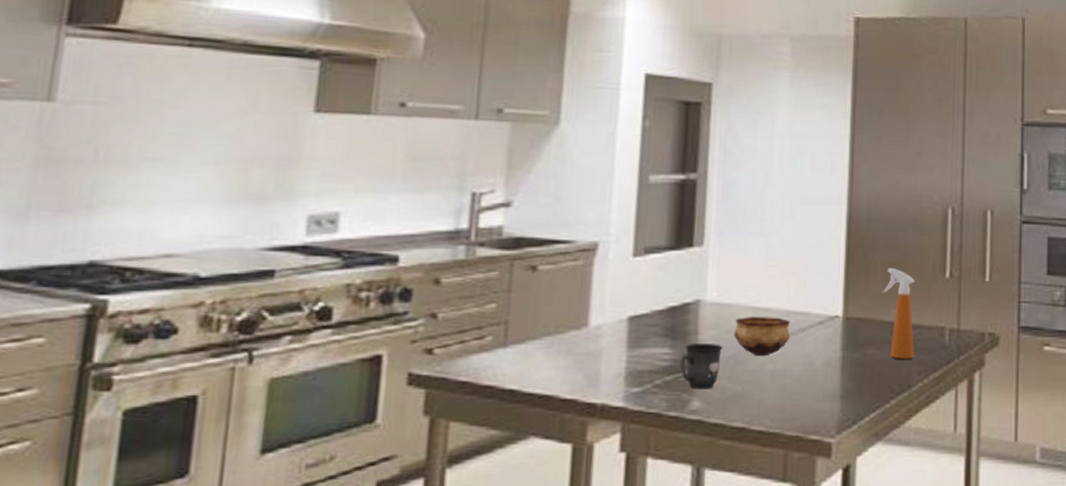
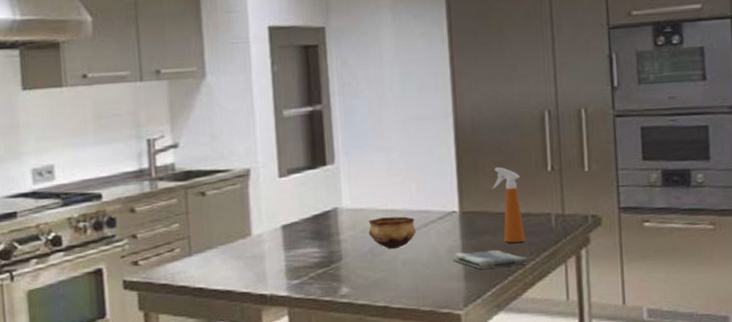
mug: present [680,344,723,389] -> none [327,241,361,279]
dish towel: none [830,366,915,388] -> present [453,250,528,269]

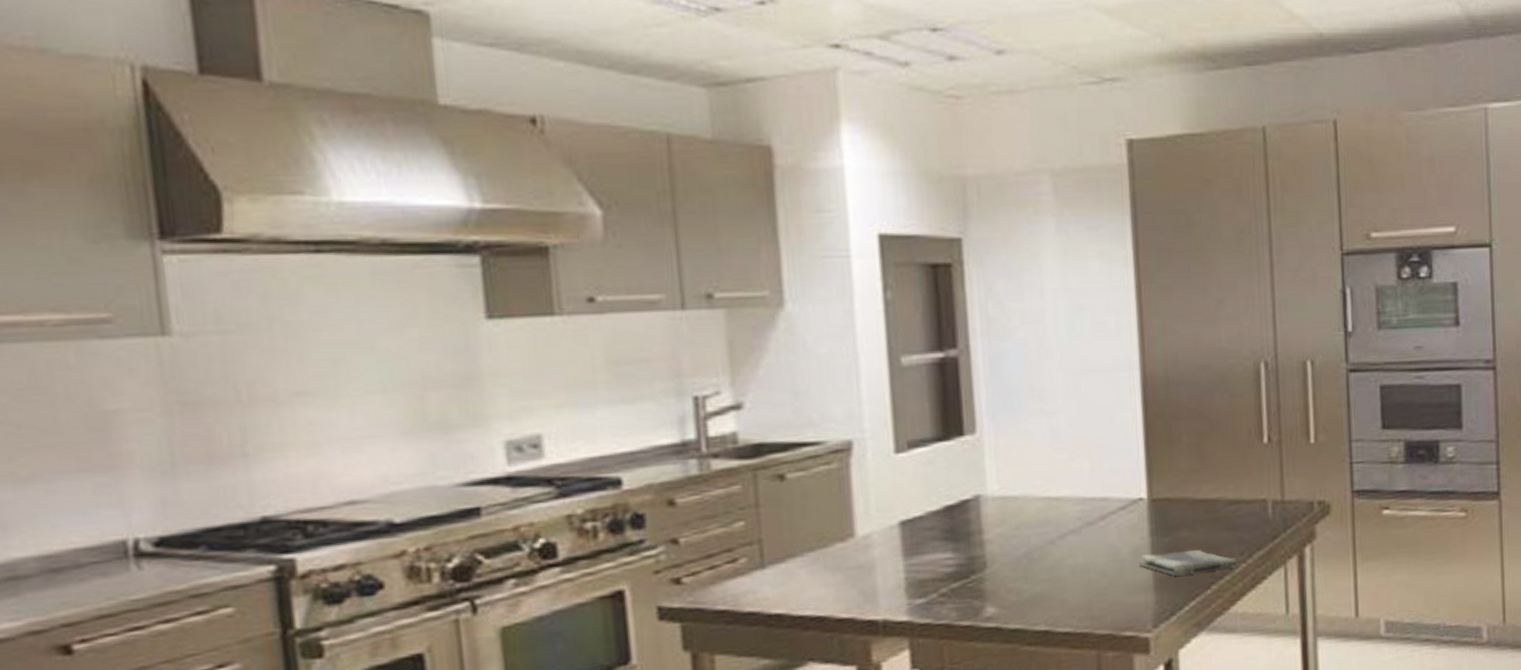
bowl: present [368,216,417,249] -> none [1023,506,1090,552]
spray bottle: present [491,167,526,243] -> none [1190,437,1235,540]

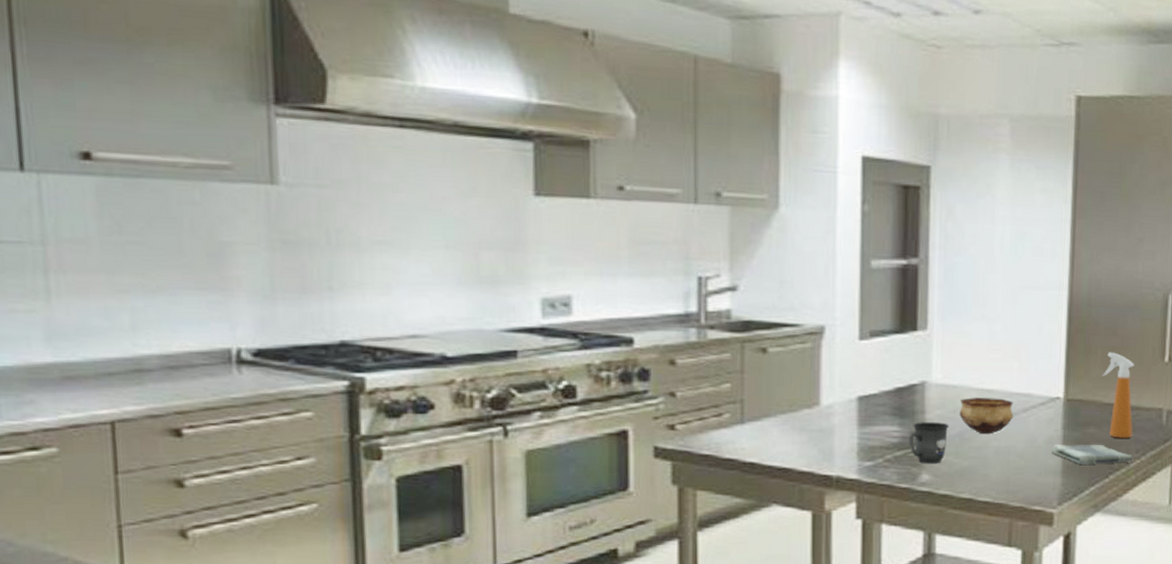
mug: none [966,542,1014,595] -> present [909,422,949,464]
bowl: none [1023,506,1090,552] -> present [959,398,1014,435]
spray bottle: none [1190,437,1235,540] -> present [1102,352,1134,438]

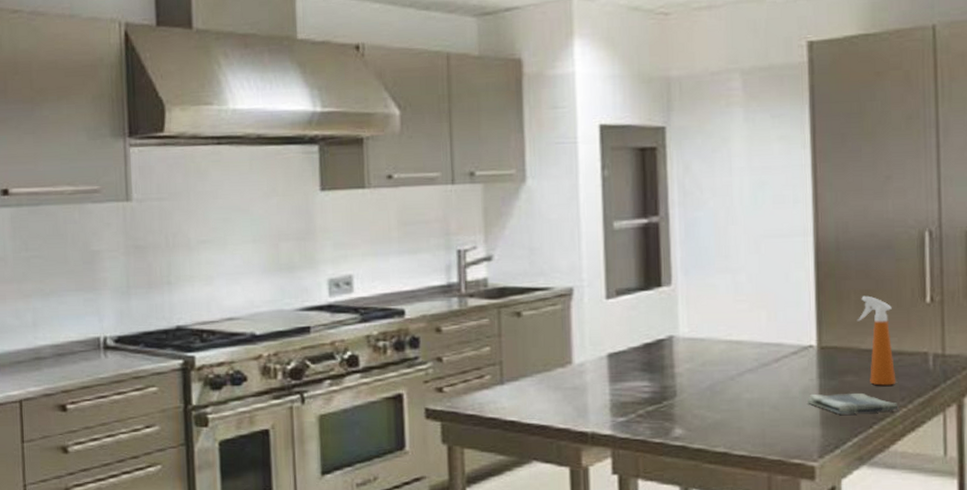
mug: present [909,422,949,464] -> none [659,376,699,418]
bowl: present [959,398,1014,435] -> none [708,349,766,387]

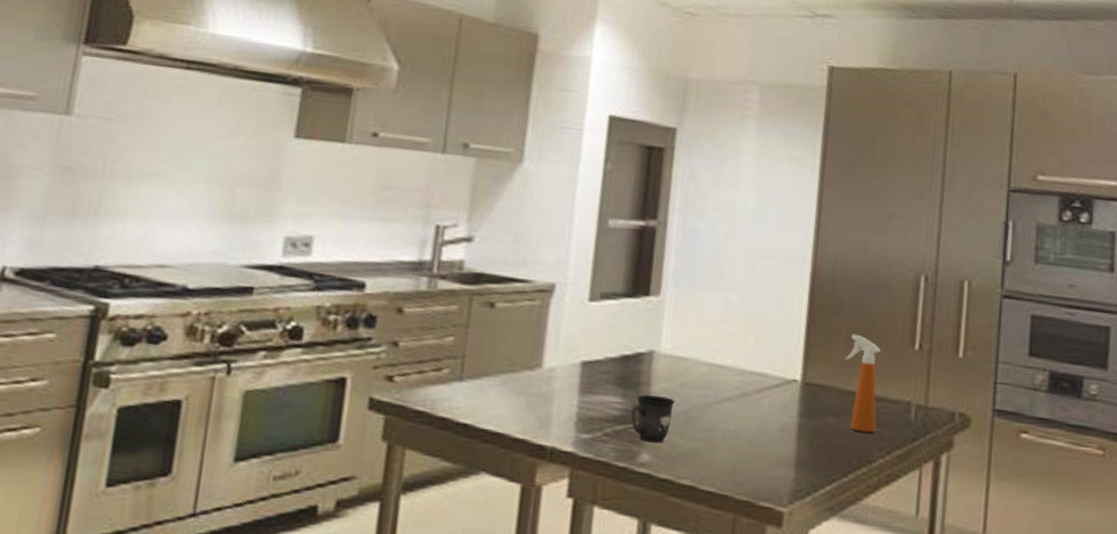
mug: none [659,376,699,418] -> present [631,394,675,443]
dish towel: present [808,392,899,415] -> none [784,433,876,460]

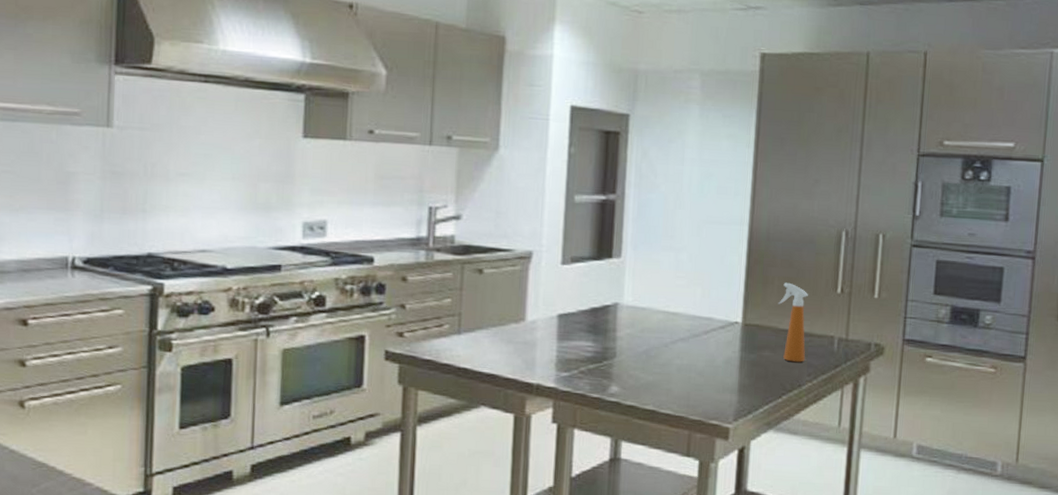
mug: present [631,394,675,443] -> none [601,339,637,377]

